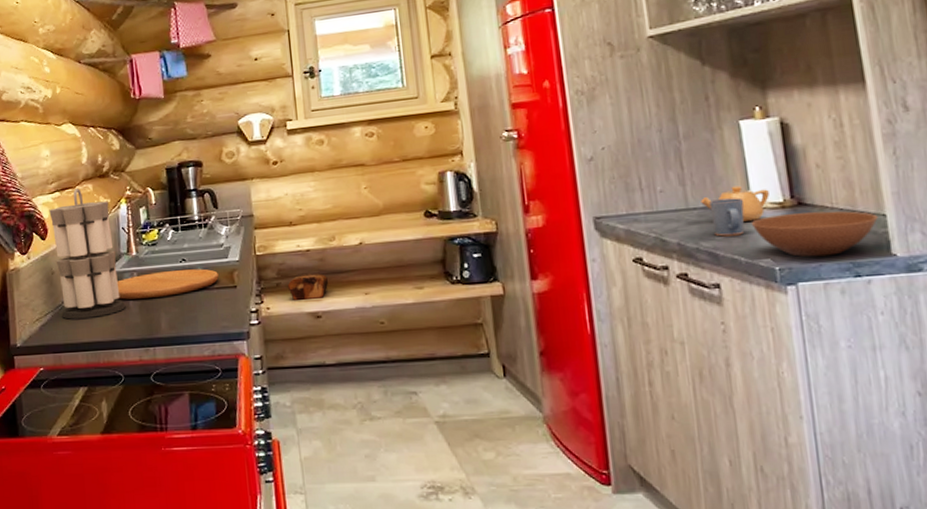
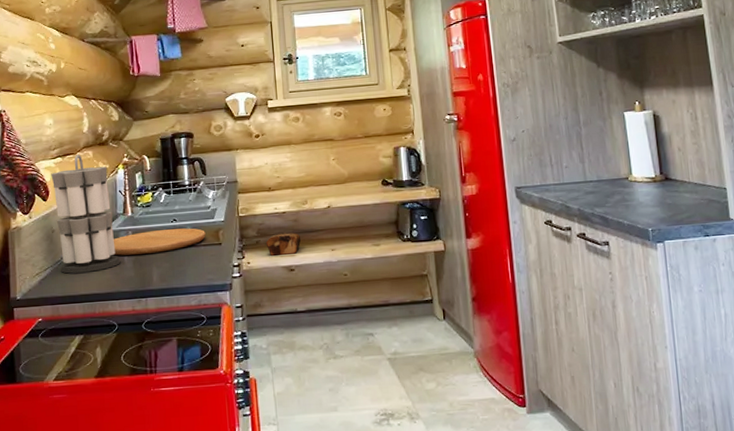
teapot: present [700,185,770,221] -> none [595,163,645,192]
mug: present [709,197,745,237] -> none [601,173,627,204]
bowl: present [750,211,878,257] -> none [631,184,721,221]

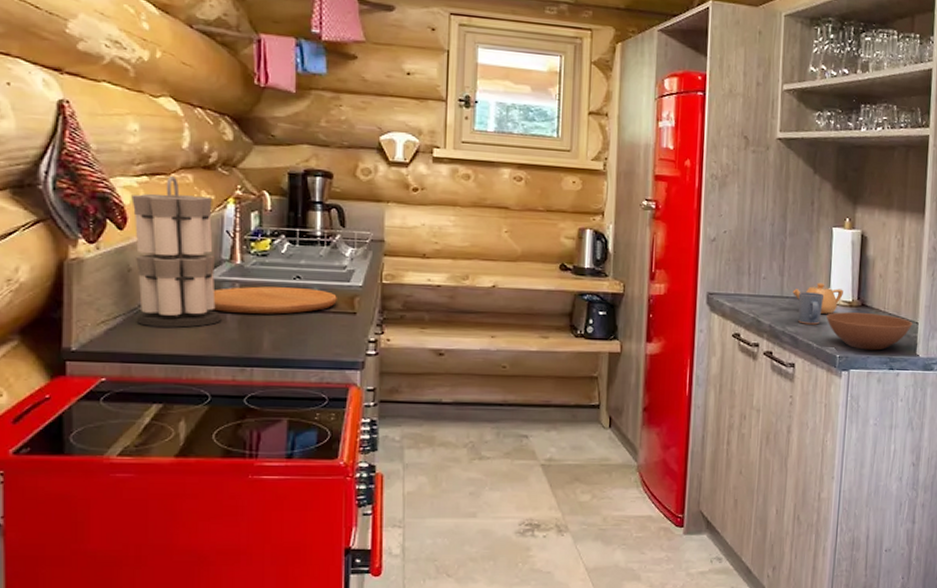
bread loaf: present [265,232,301,256] -> none [412,309,455,336]
teapot: none [595,163,645,192] -> present [792,282,843,314]
mug: none [601,173,627,204] -> present [798,292,823,325]
bowl: none [631,184,721,221] -> present [826,312,913,351]

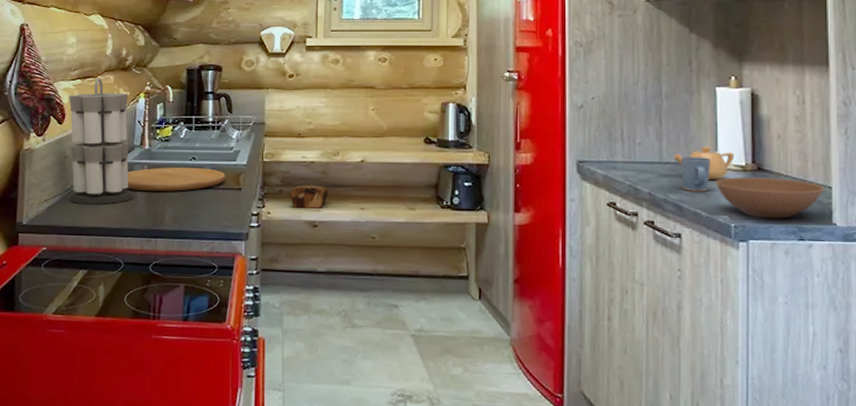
bread loaf: none [412,309,455,336] -> present [289,184,328,209]

